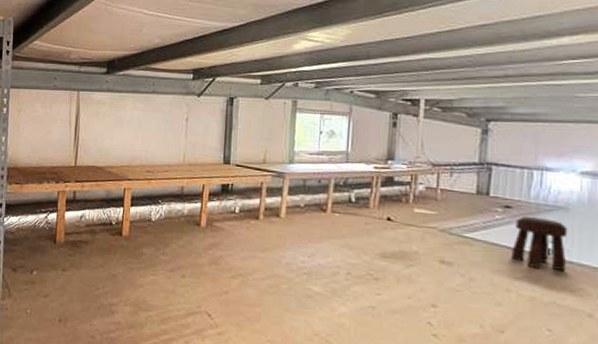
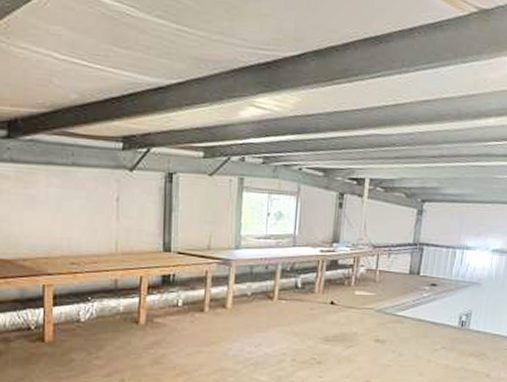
stool: present [511,216,568,272] -> none [433,292,478,340]

